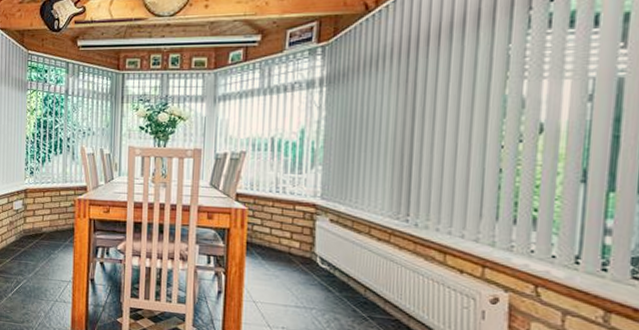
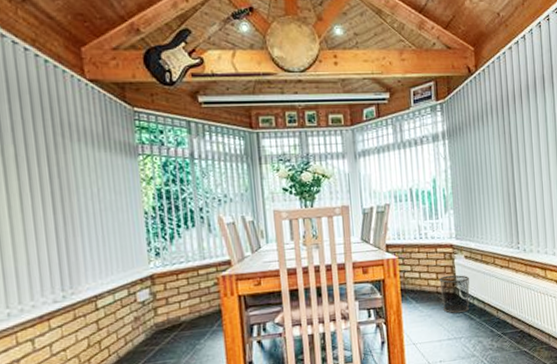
waste bin: none [293,237,332,282] -> present [439,275,470,314]

